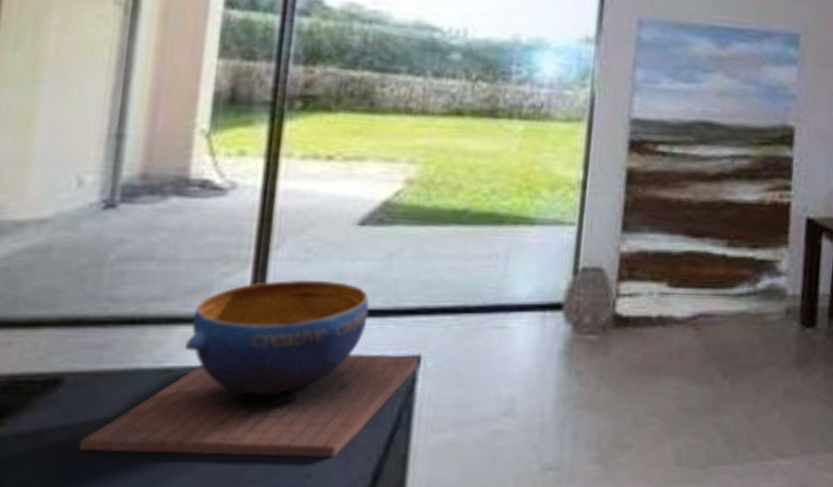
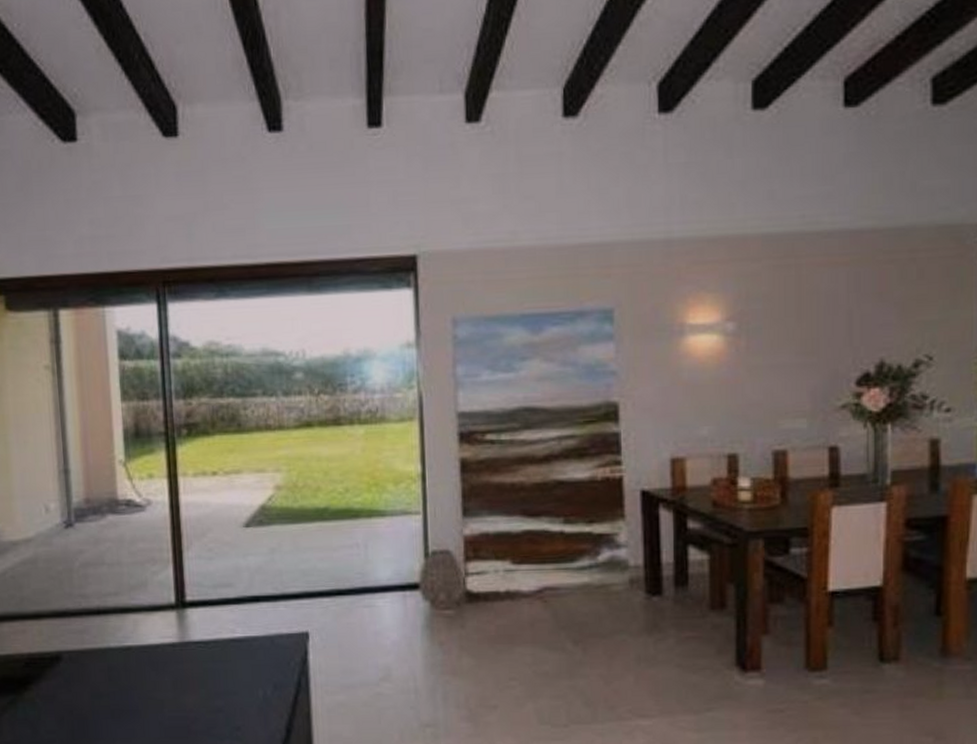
decorative bowl: present [78,279,418,458] -> none [79,573,307,715]

